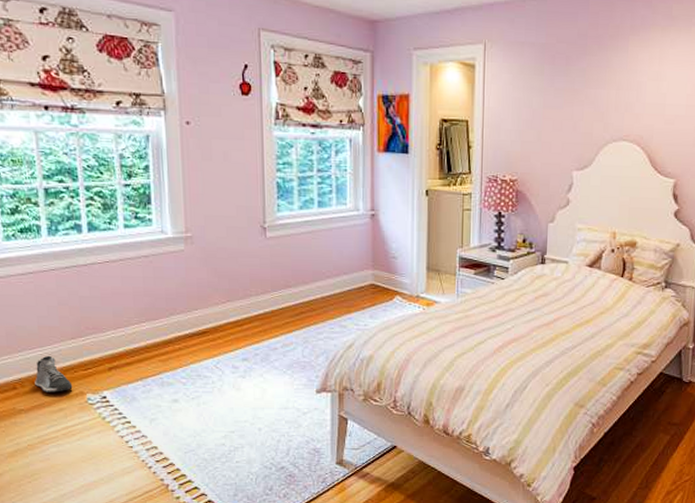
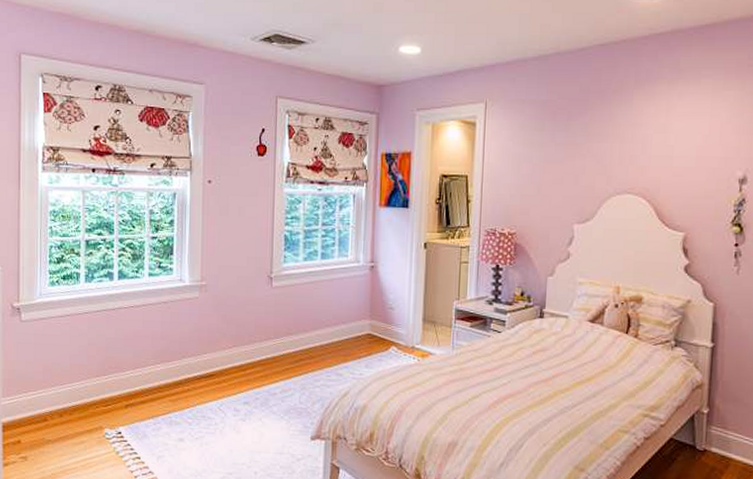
sneaker: present [35,355,73,393] -> none [62,391,94,426]

